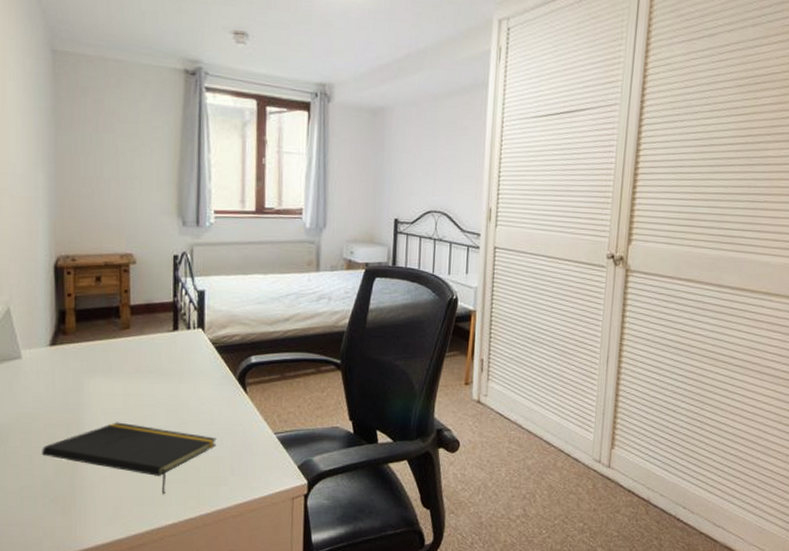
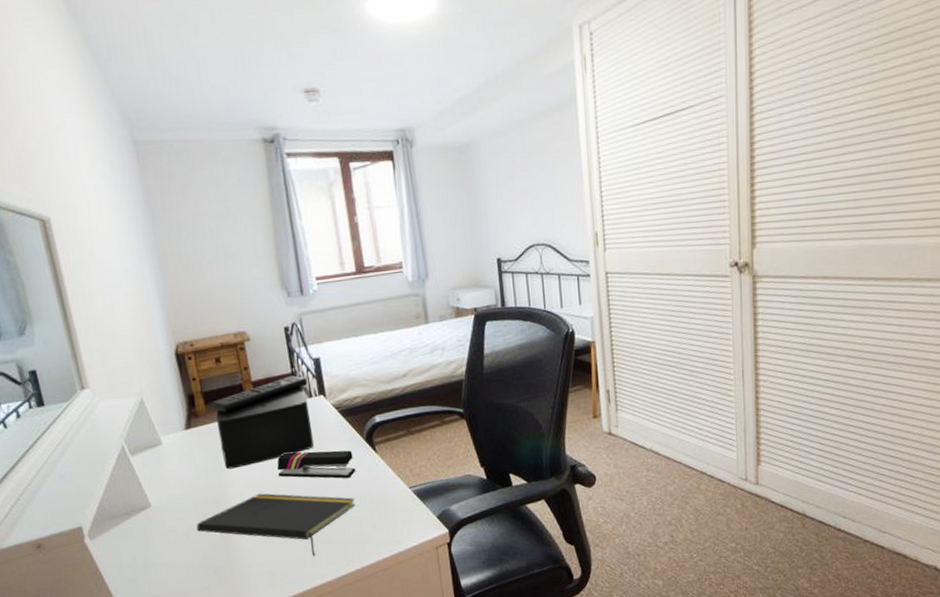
speaker: none [82,304,189,393] -> present [210,375,314,469]
stapler: none [141,382,223,417] -> present [277,450,356,479]

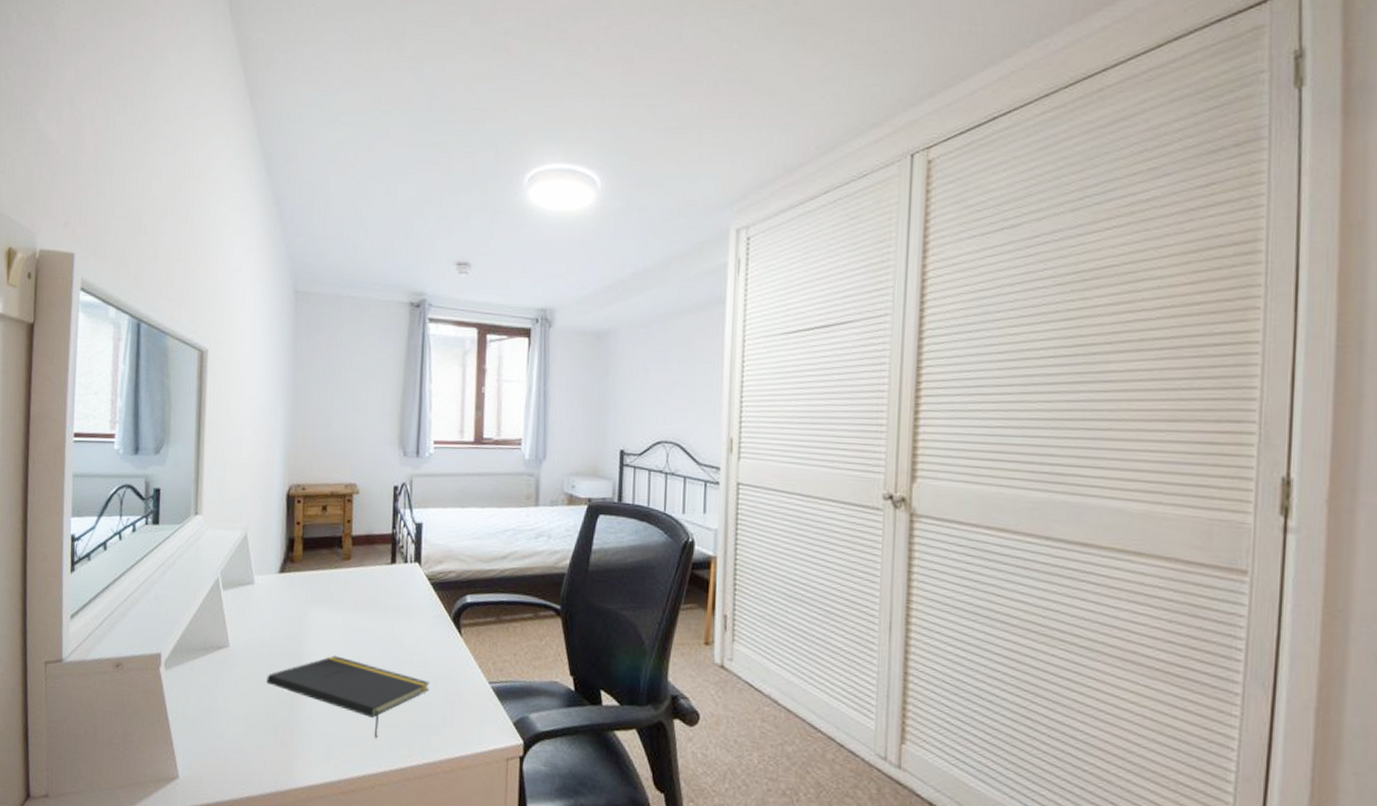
speaker: present [210,375,314,469] -> none [308,536,406,624]
stapler: present [277,450,356,479] -> none [358,617,437,659]

